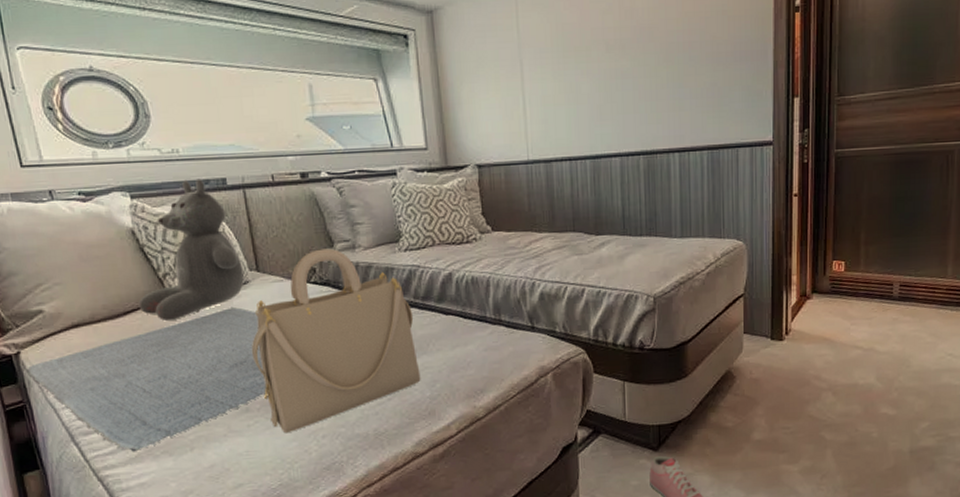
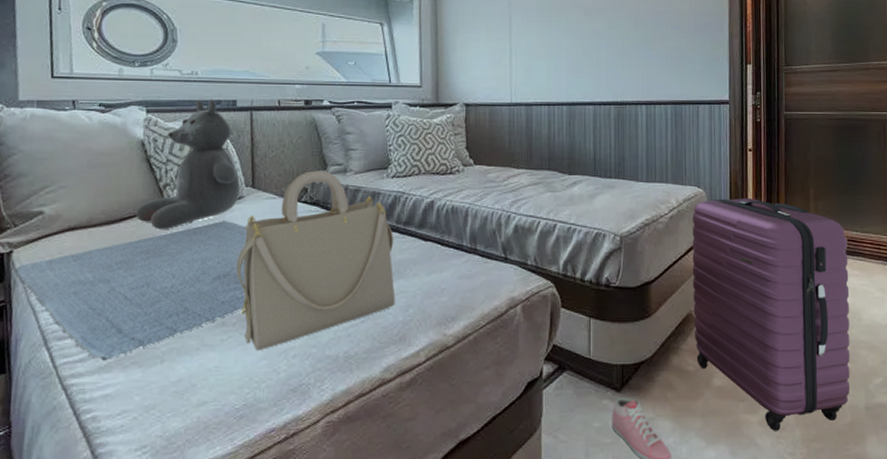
suitcase: none [731,247,900,479] -> present [692,197,850,431]

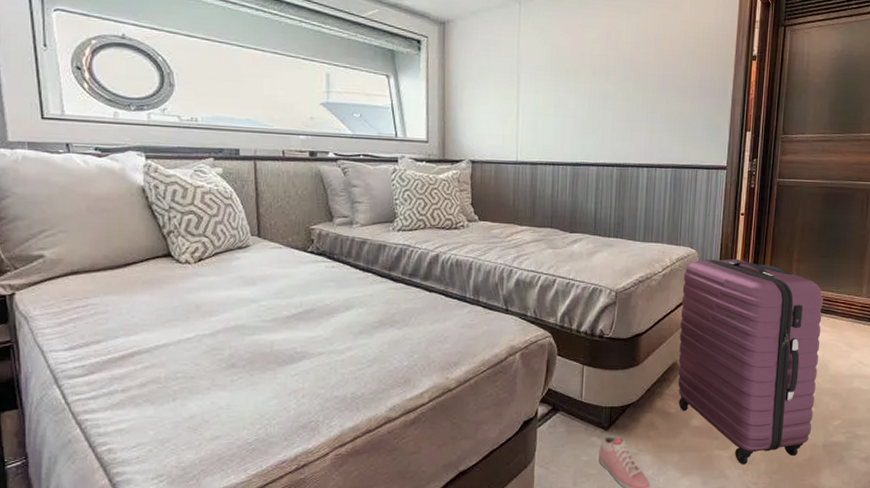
bath mat: present [16,221,248,361] -> none [20,268,255,398]
teddy bear: present [135,99,241,230] -> none [140,146,246,276]
handbag: present [235,170,395,351] -> none [243,222,401,391]

